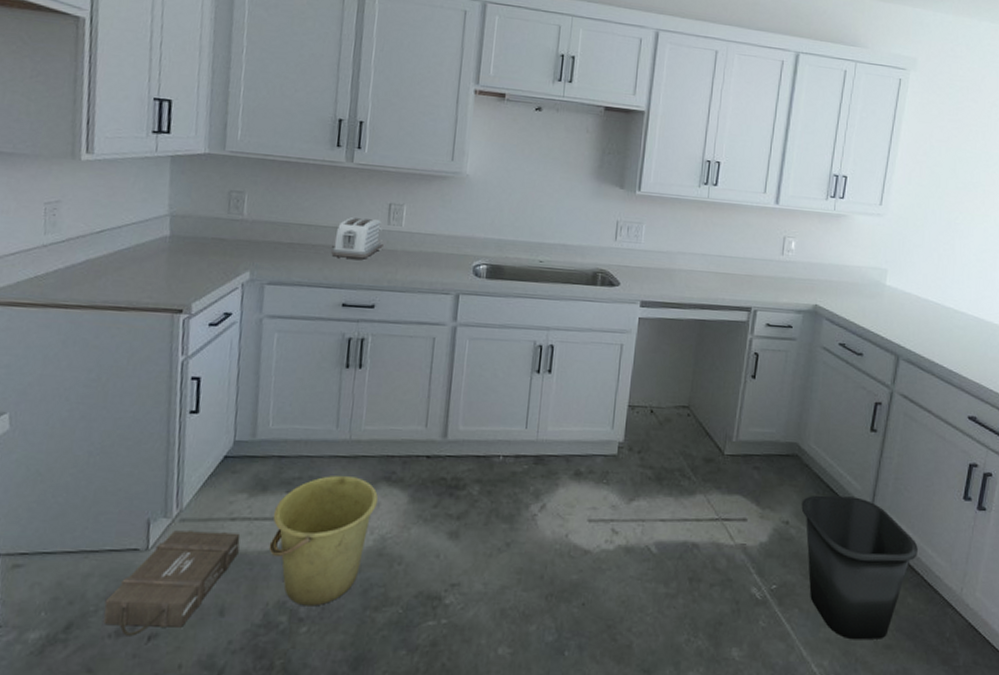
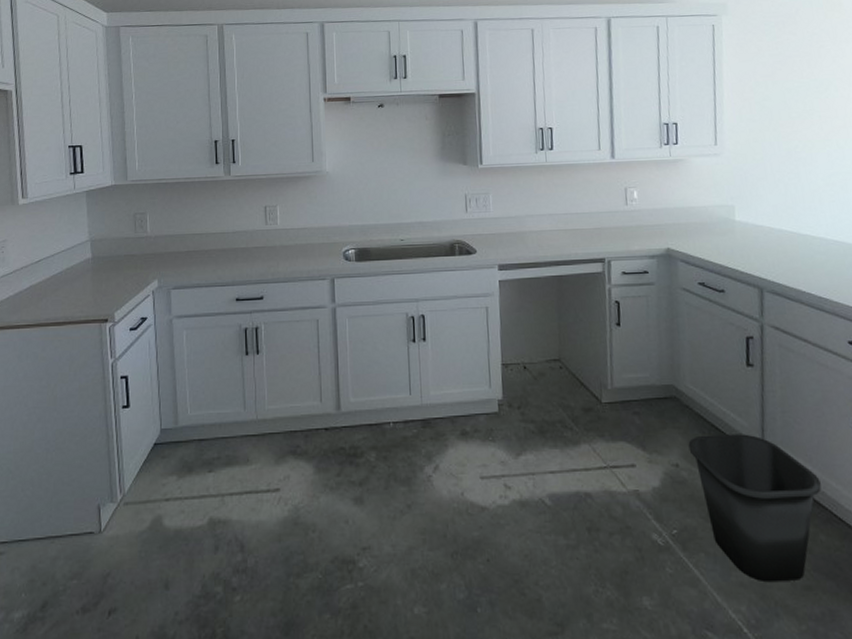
ammunition box: present [103,530,241,637] -> none [71,512,175,612]
bucket: present [269,475,379,606] -> none [199,452,288,576]
toaster: present [331,217,383,259] -> none [222,222,264,259]

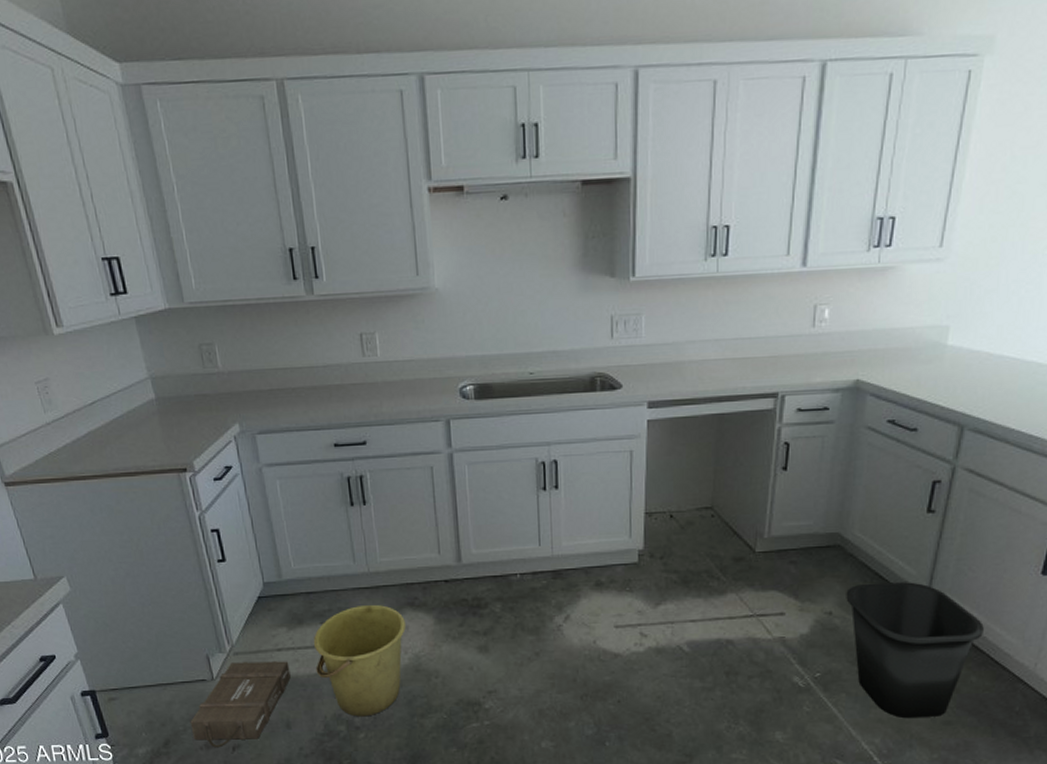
ammunition box: none [71,512,175,612] -> present [190,661,291,748]
bucket: none [199,452,288,576] -> present [313,604,407,717]

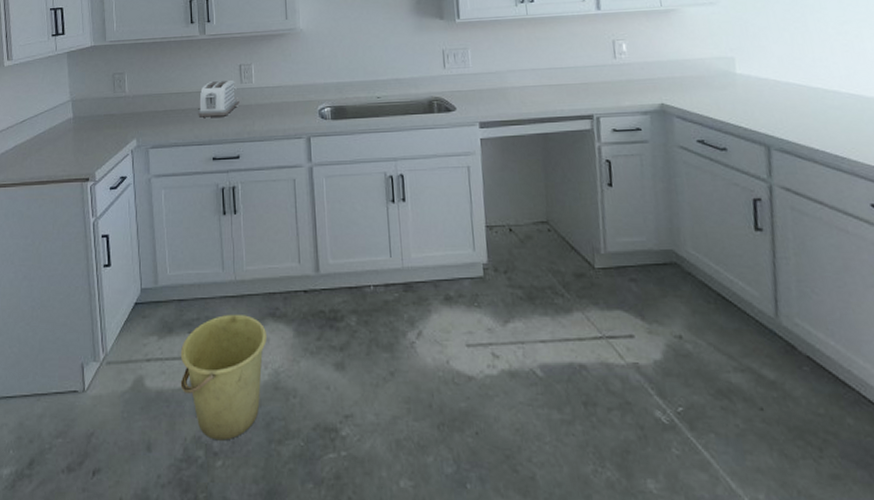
ammunition box: present [190,661,291,748] -> none [56,373,156,472]
toaster: none [312,353,363,398] -> present [198,80,240,118]
waste bin: present [846,582,984,719] -> none [692,304,847,469]

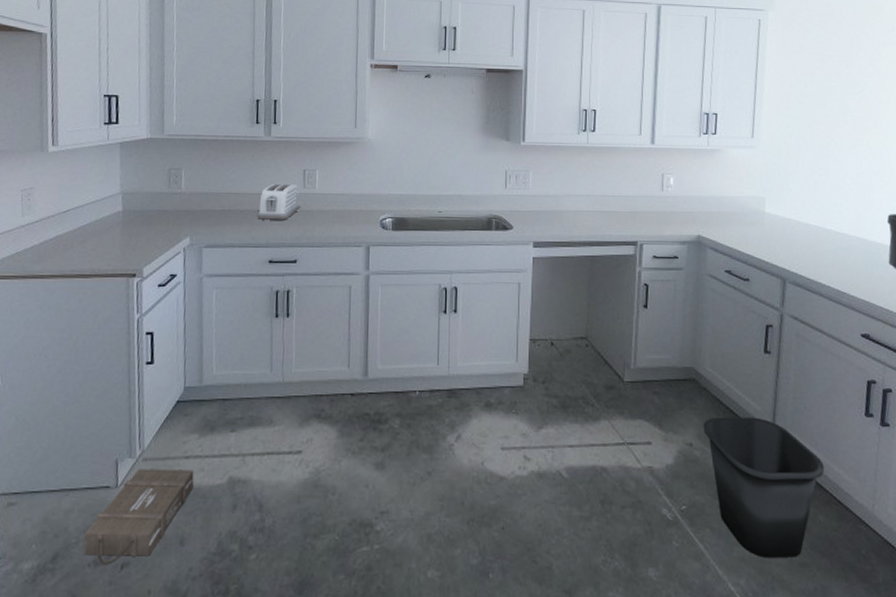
ammunition box: none [56,373,156,472] -> present [83,469,194,565]
bucket: present [180,314,268,441] -> none [219,414,311,535]
waste bin: none [692,304,847,469] -> present [703,417,824,559]

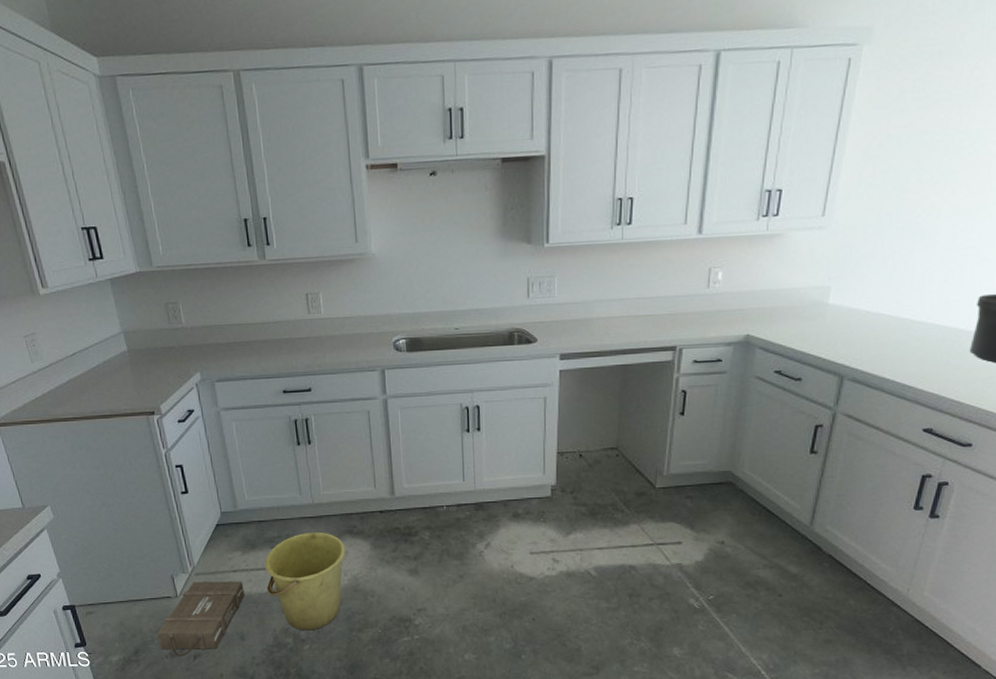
bucket: none [219,414,311,535] -> present [264,531,346,631]
toaster: present [257,184,301,220] -> none [264,311,308,350]
waste bin: present [703,417,824,559] -> none [737,515,861,637]

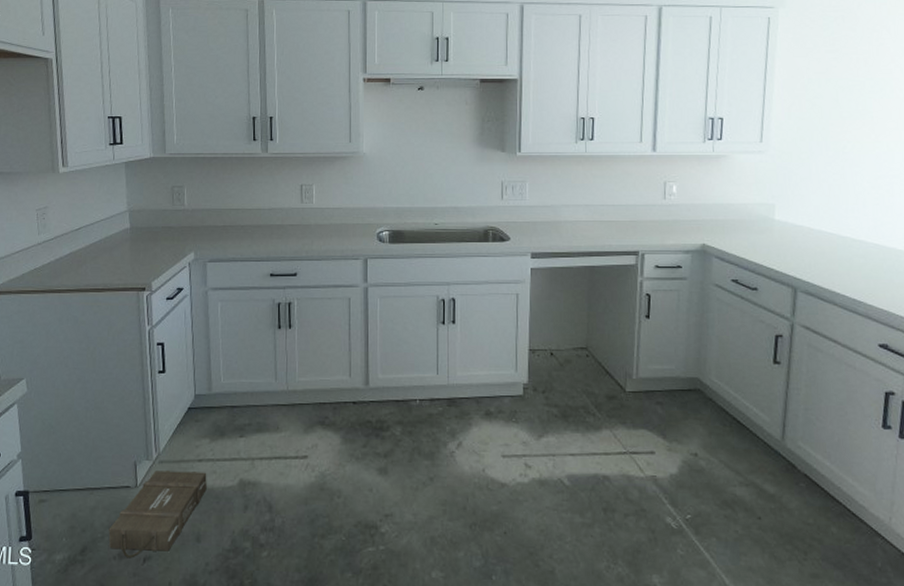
bucket: present [264,531,346,631] -> none [230,421,316,534]

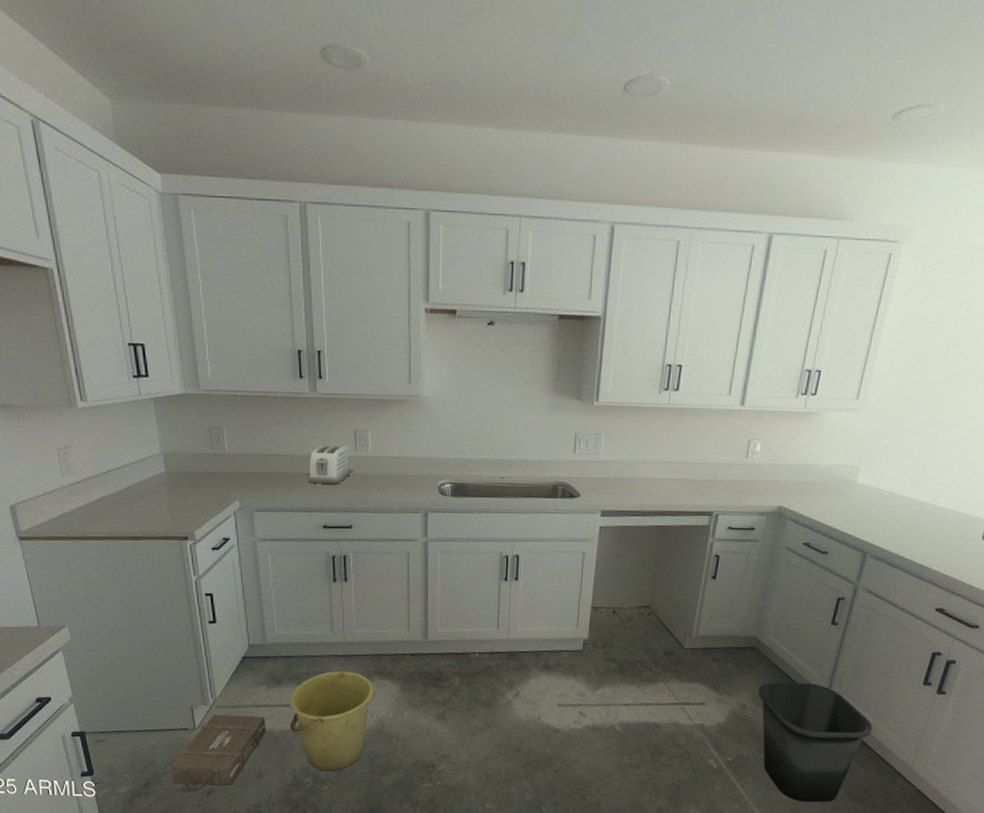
bucket: none [230,421,316,534] -> present [289,670,374,771]
toaster: none [257,200,299,235] -> present [308,446,353,484]
waste bin: none [708,427,837,569] -> present [758,682,872,802]

